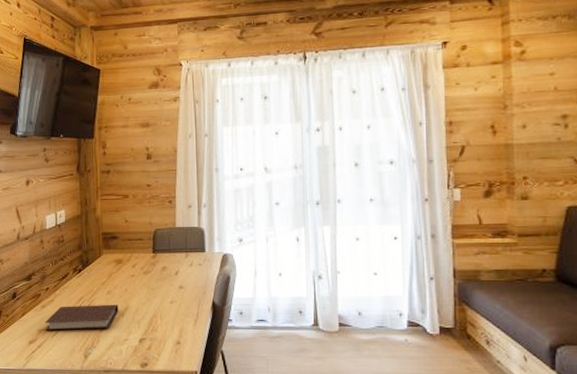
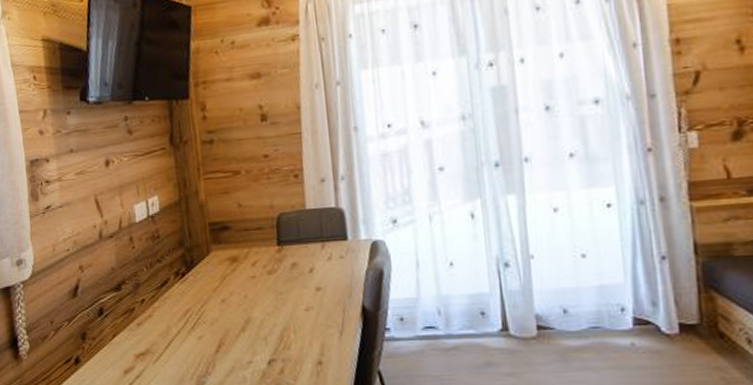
notebook: present [44,304,119,331] -> none [142,316,238,355]

